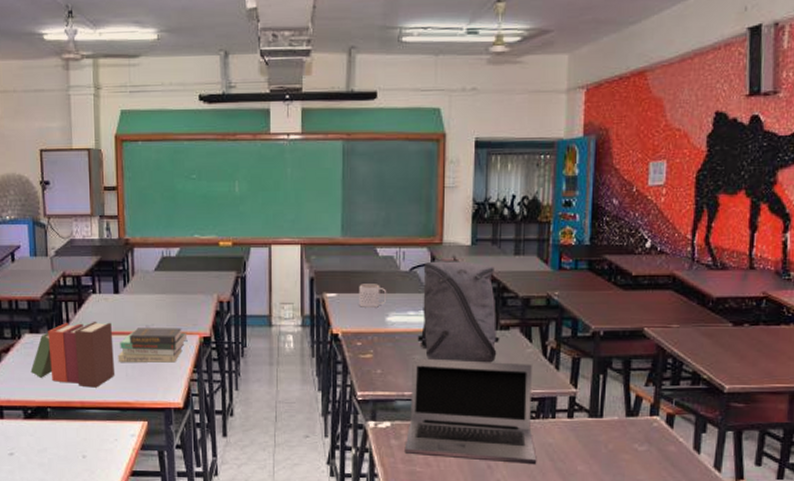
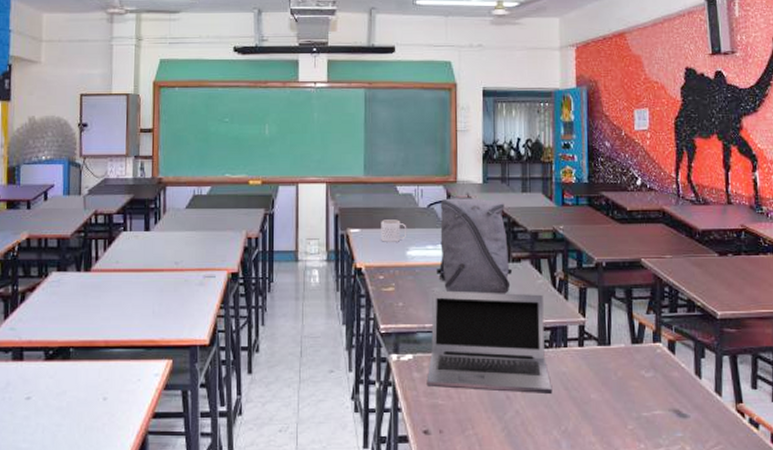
books: present [30,321,115,388] -> none [55,258,142,326]
books: present [118,328,186,363] -> none [145,264,215,299]

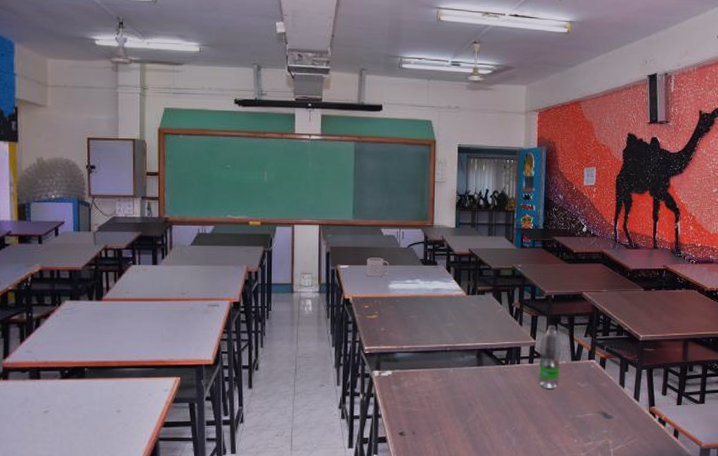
laptop: present [426,290,553,393] -> none [403,318,506,401]
backpack: present [437,198,513,294] -> none [414,240,478,321]
bottle: none [591,298,618,379] -> present [538,324,562,389]

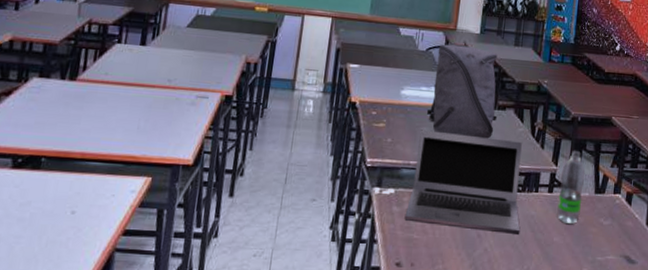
mug: present [367,257,390,278] -> none [378,58,405,82]
laptop: none [403,318,506,401] -> present [404,129,522,234]
backpack: none [414,240,478,321] -> present [427,44,498,139]

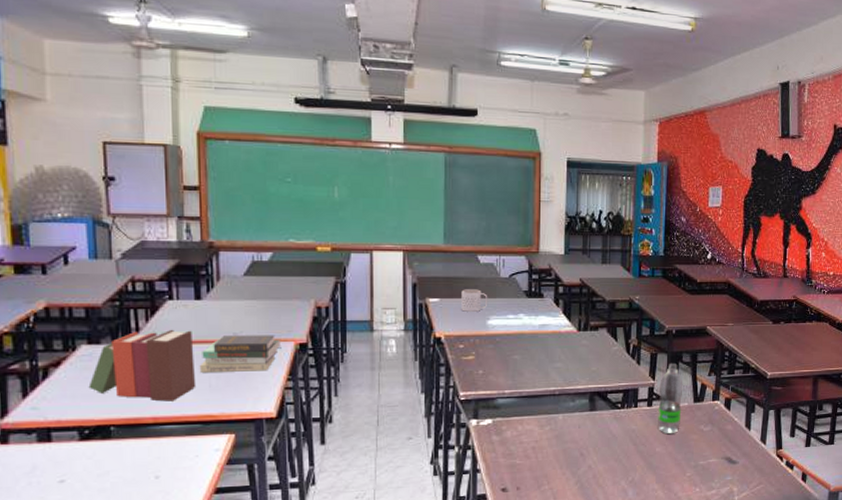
books: none [31,70,132,139] -> present [88,329,197,402]
books: none [131,81,209,119] -> present [199,335,280,372]
mug: none [378,58,405,82] -> present [461,289,488,313]
laptop: present [404,129,522,234] -> none [505,358,622,450]
backpack: present [427,44,498,139] -> none [517,268,590,361]

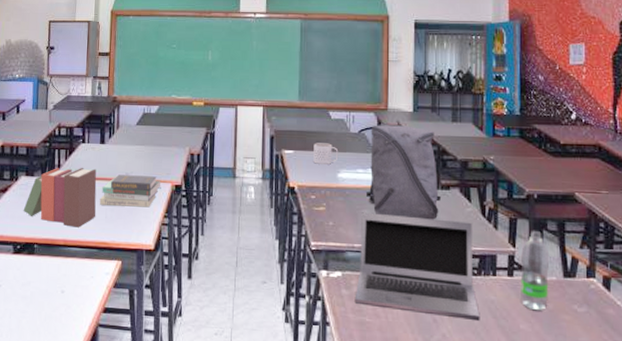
laptop: none [505,358,622,450] -> present [354,212,480,320]
backpack: none [517,268,590,361] -> present [367,125,442,220]

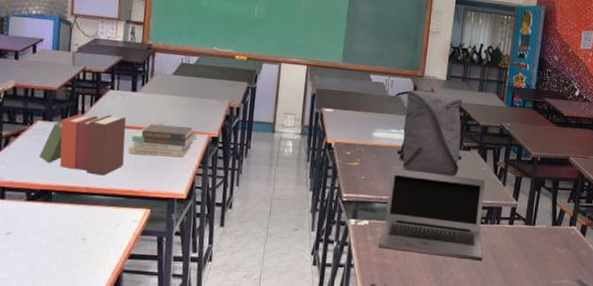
mug: present [313,143,339,166] -> none [351,103,376,125]
bottle: present [520,230,550,311] -> none [517,186,544,253]

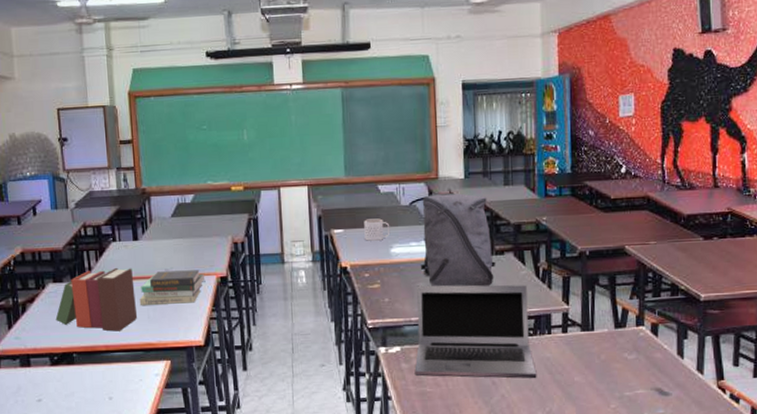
mug: none [351,103,376,125] -> present [364,218,391,242]

